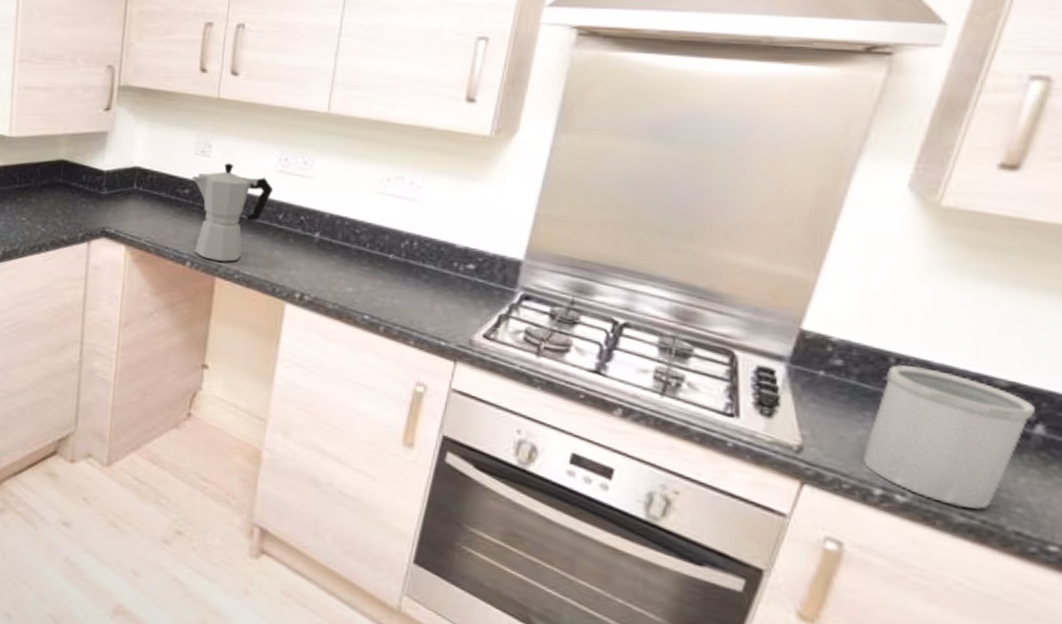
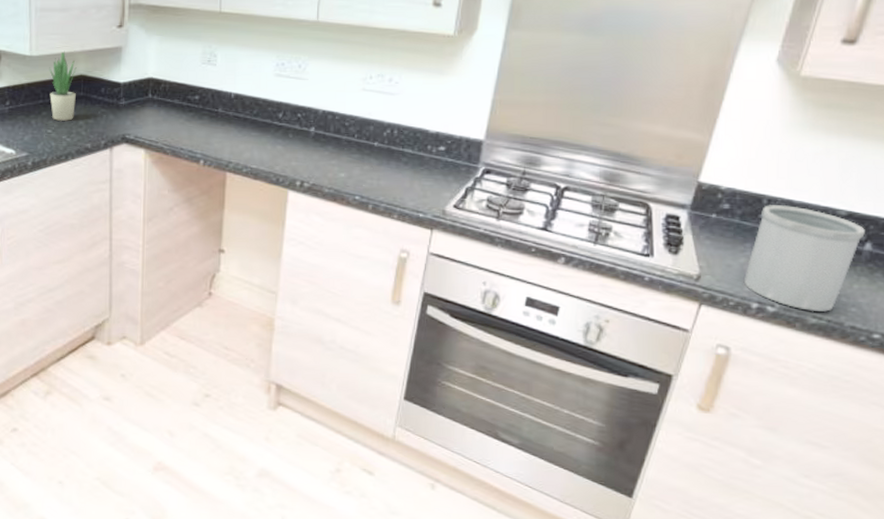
potted plant: none [26,133,57,209] -> present [49,50,77,121]
moka pot: present [191,163,273,262] -> none [200,70,272,158]

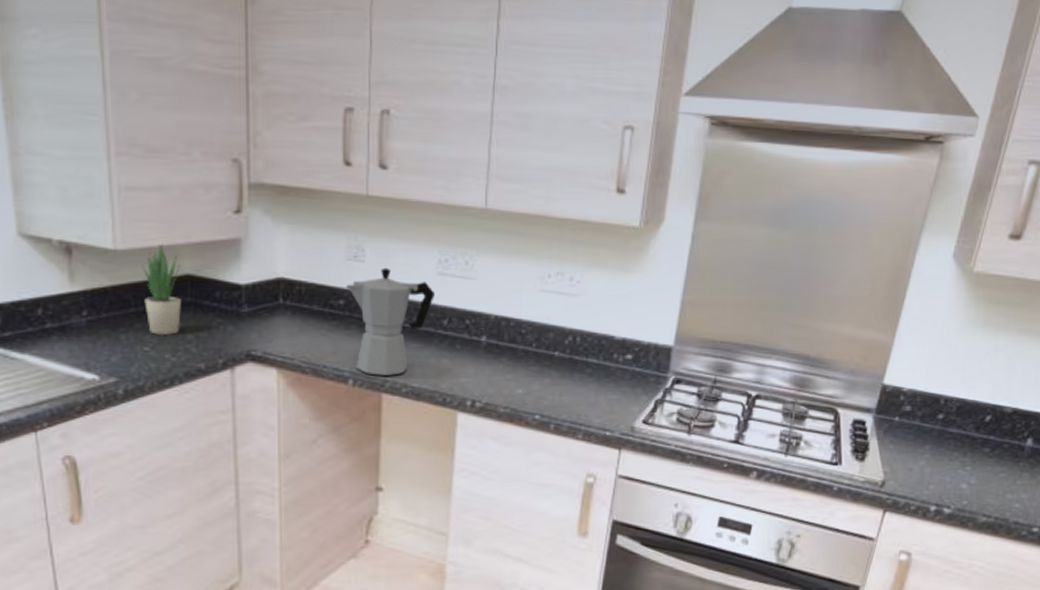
moka pot: none [200,70,272,158] -> present [345,267,434,376]
utensil holder: present [743,205,865,312] -> none [923,405,1027,511]

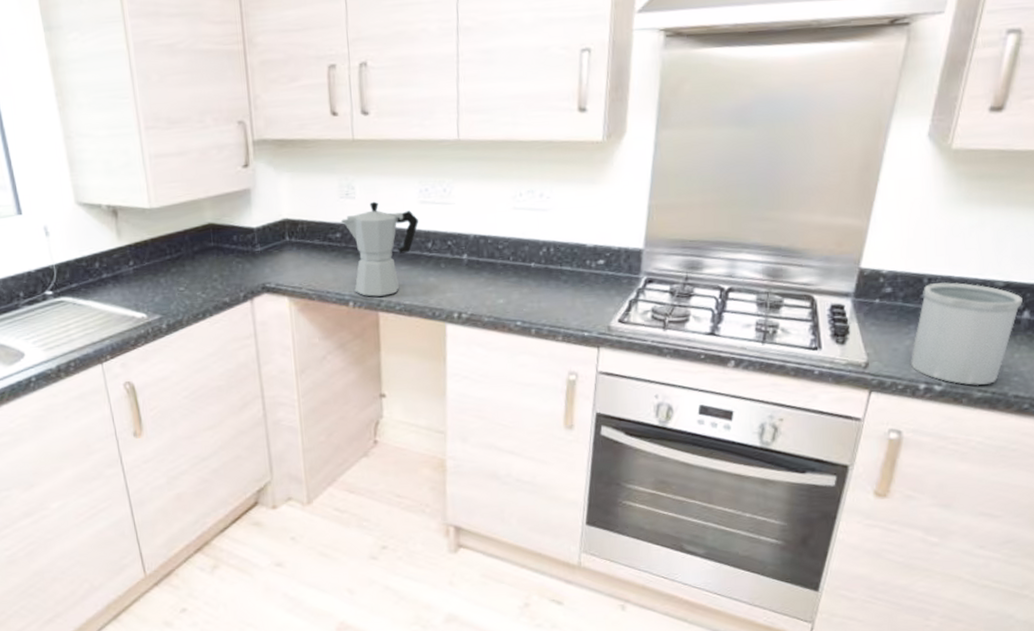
potted plant: present [142,243,181,335] -> none [173,199,207,277]
utensil holder: none [923,405,1027,511] -> present [910,282,1023,386]

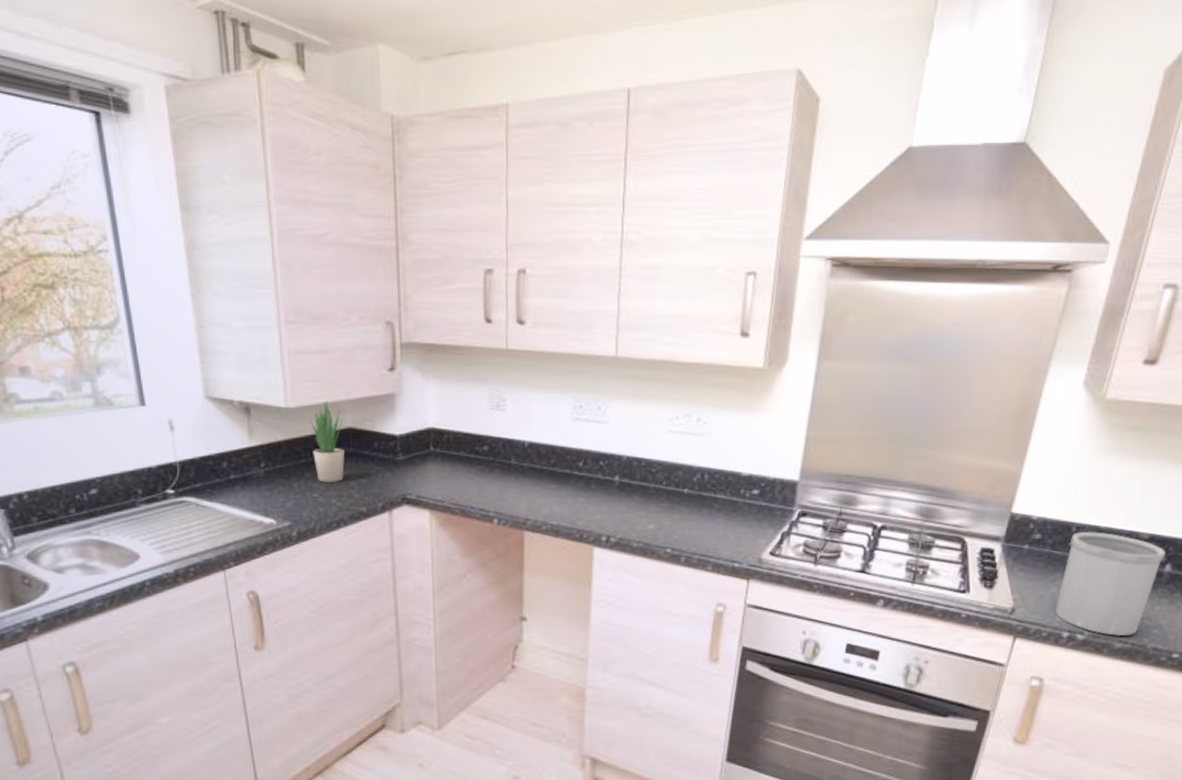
potted plant: none [173,199,207,277] -> present [310,400,345,483]
moka pot: present [340,201,418,297] -> none [489,415,570,515]

